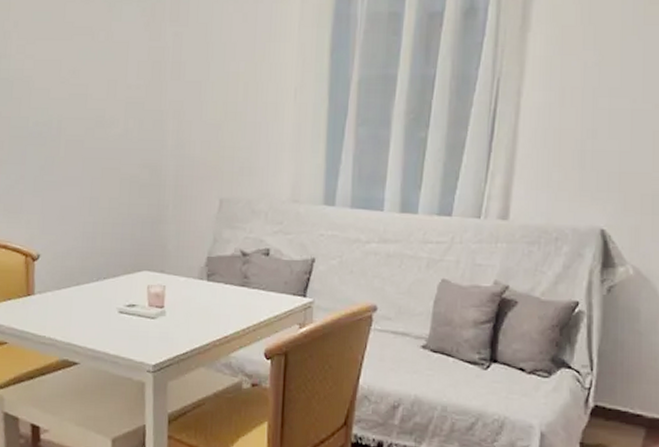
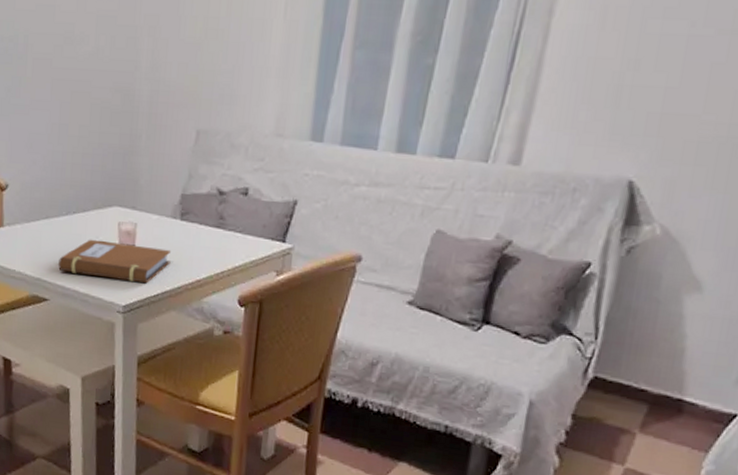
notebook: none [88,302,199,343] -> present [57,239,172,284]

